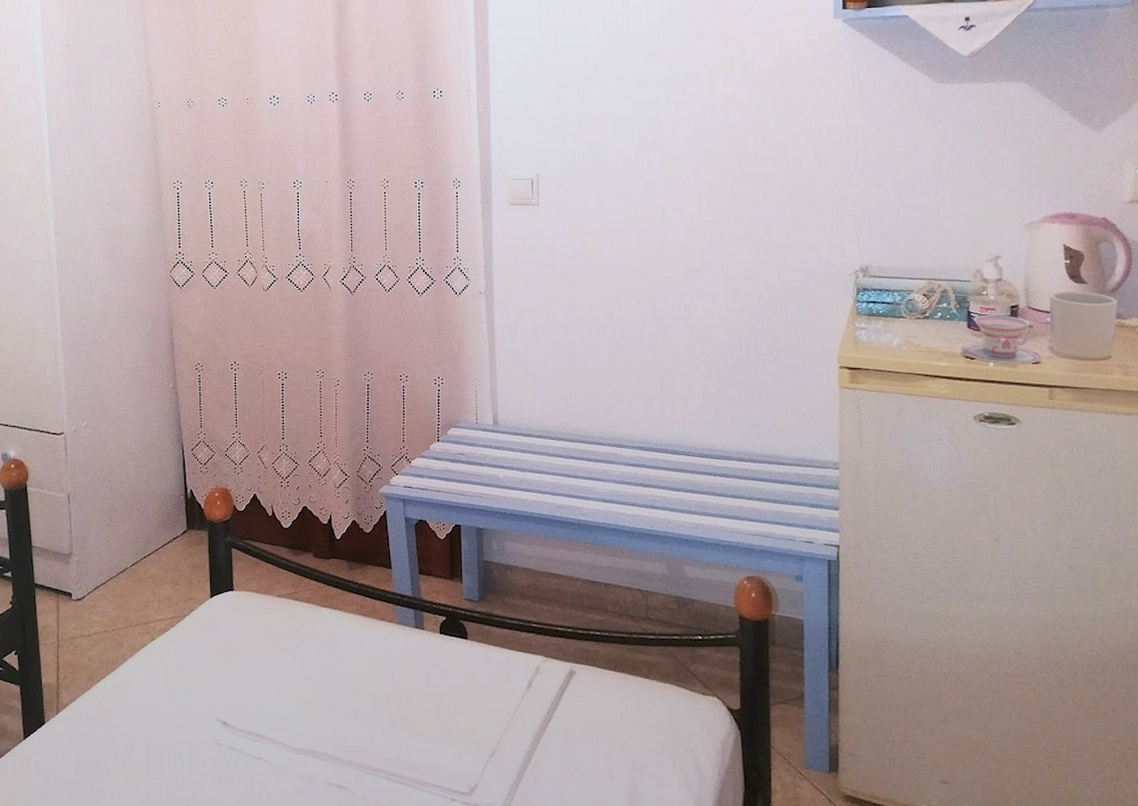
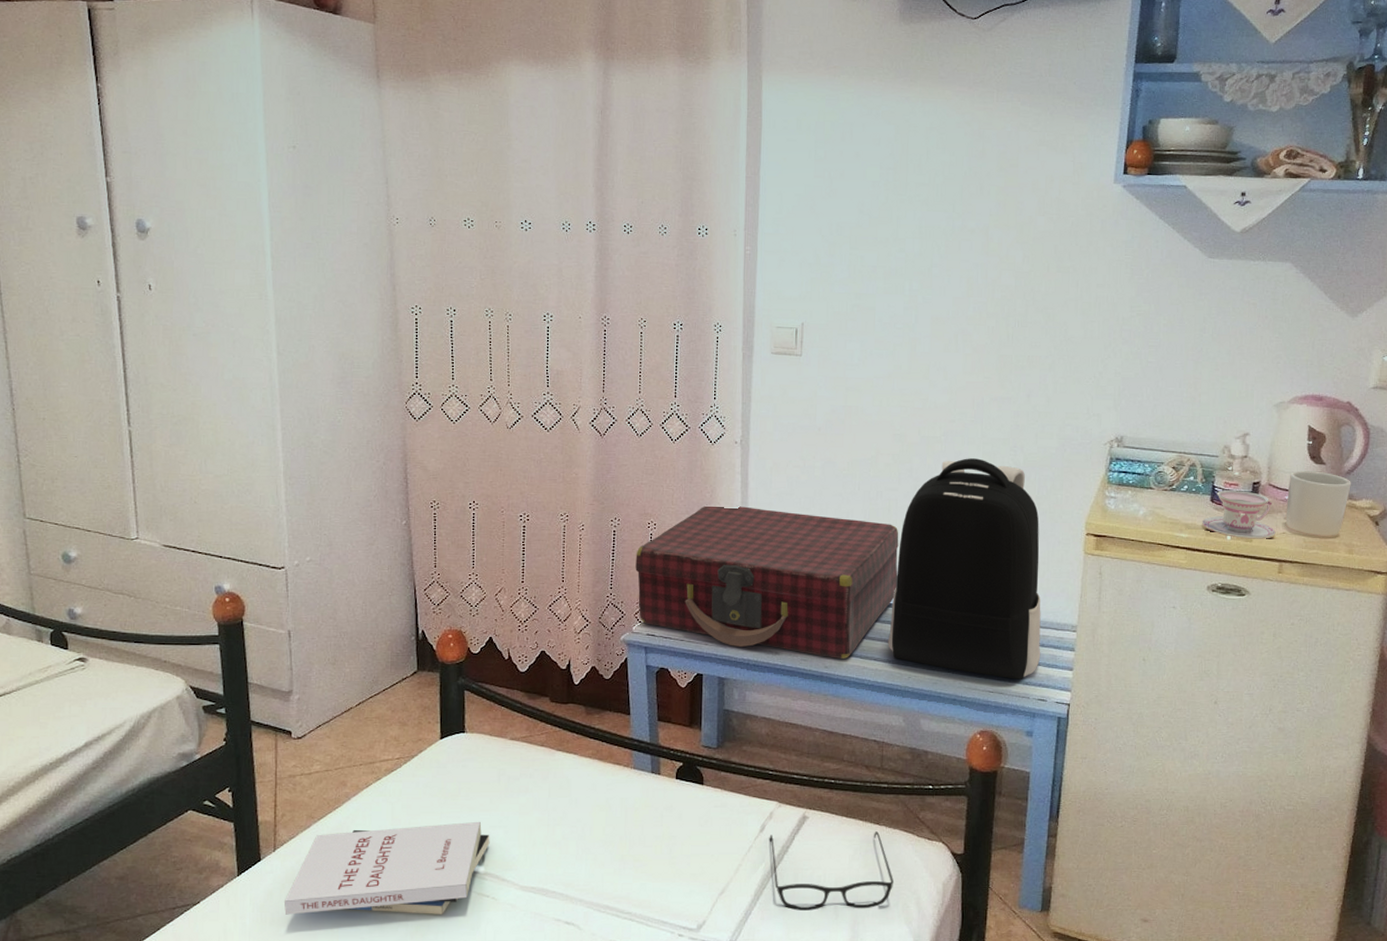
books: none [67,681,261,779] -> present [284,821,490,915]
suitcase: none [389,355,650,506] -> present [635,504,899,660]
eyeglasses: none [538,686,670,773] -> present [770,831,894,911]
backpack: none [644,296,804,521] -> present [888,458,1041,679]

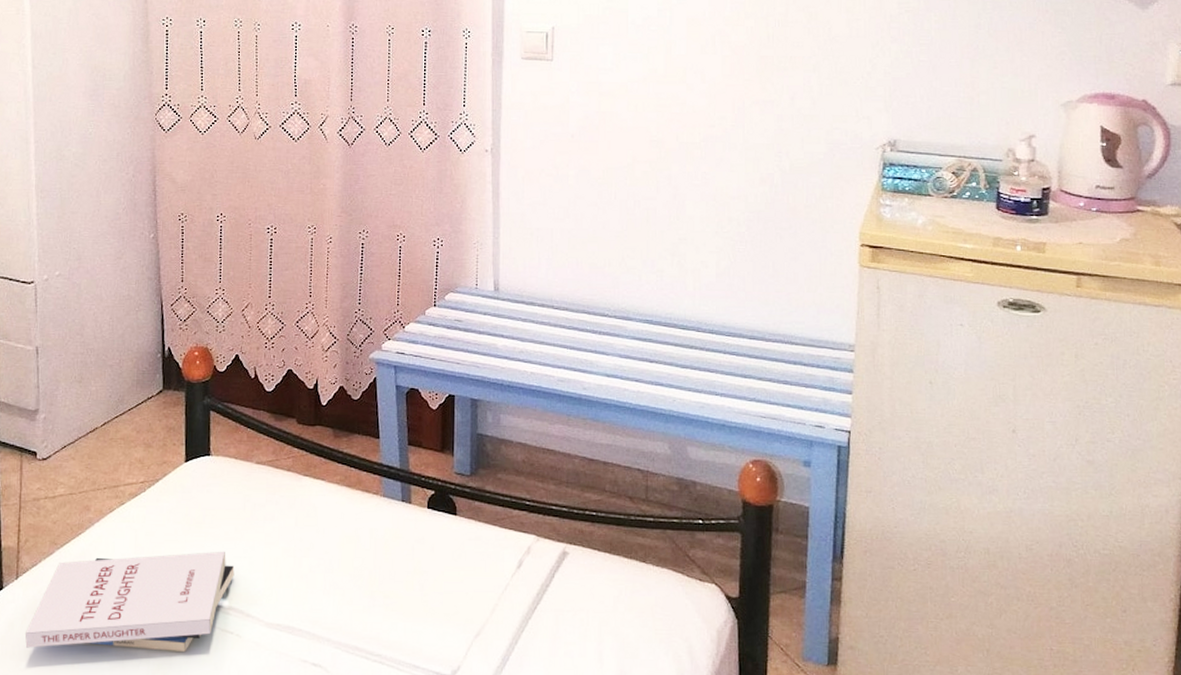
suitcase: present [635,504,899,660] -> none [384,215,659,381]
eyeglasses: present [770,831,894,911] -> none [528,570,664,658]
backpack: present [888,458,1041,679] -> none [650,165,816,404]
teacup: present [1201,490,1276,539] -> none [987,197,1072,250]
mug: present [1285,470,1351,537] -> none [1081,175,1153,248]

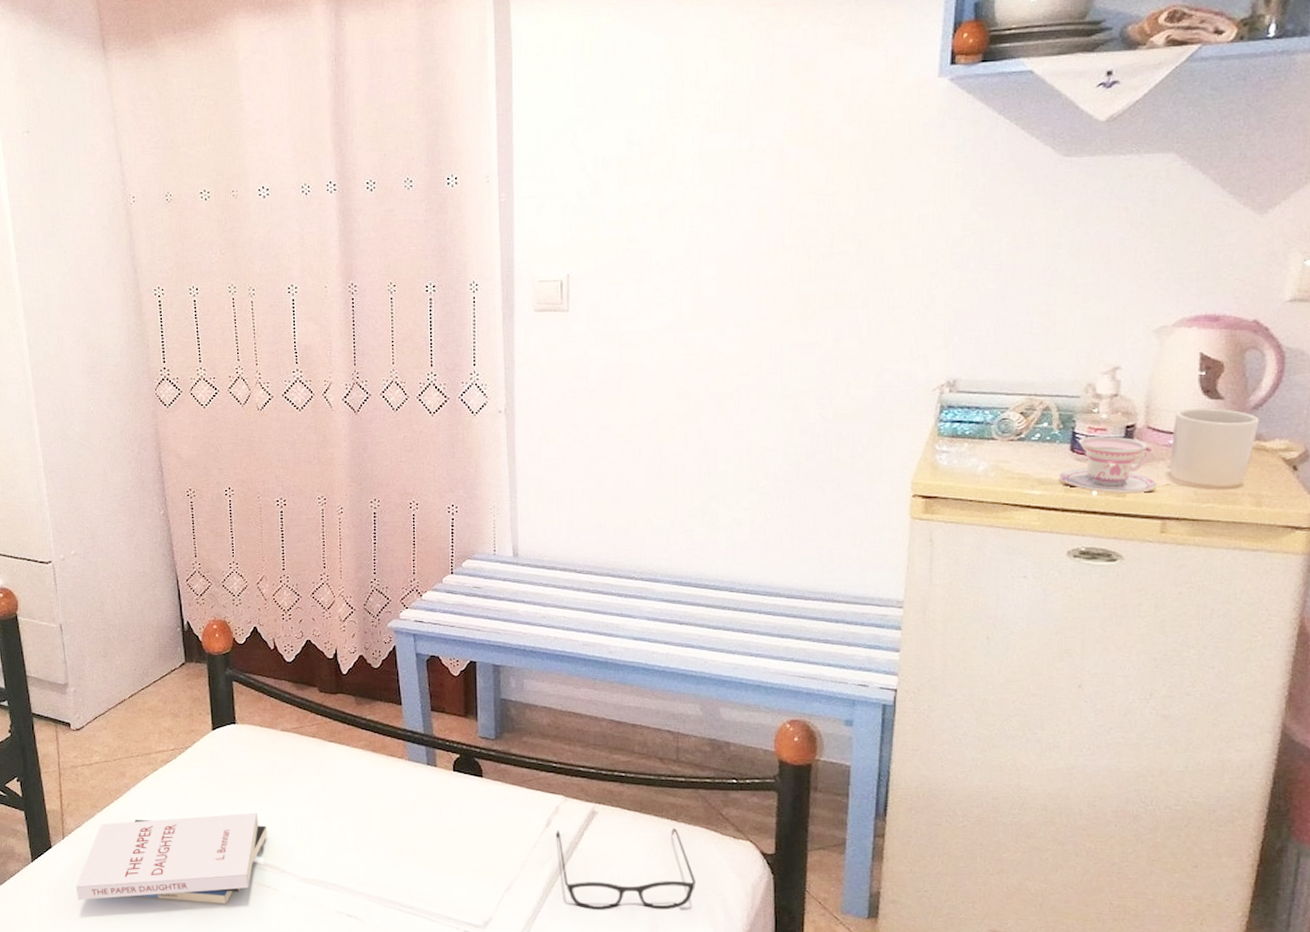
eyeglasses: none [528,570,664,658] -> present [557,828,697,910]
teacup: none [987,197,1072,250] -> present [1058,436,1157,494]
mug: none [1081,175,1153,248] -> present [1169,408,1259,488]

